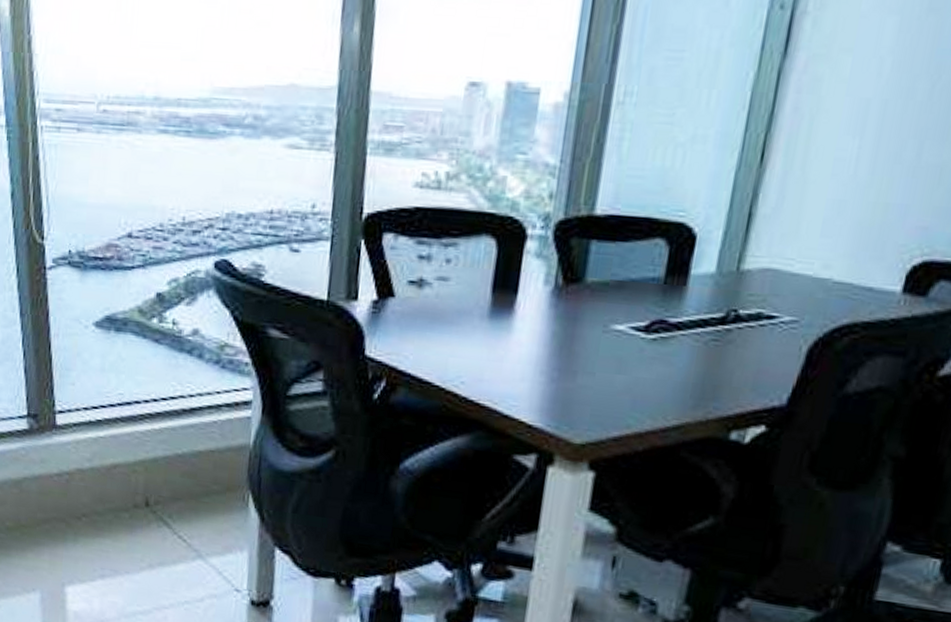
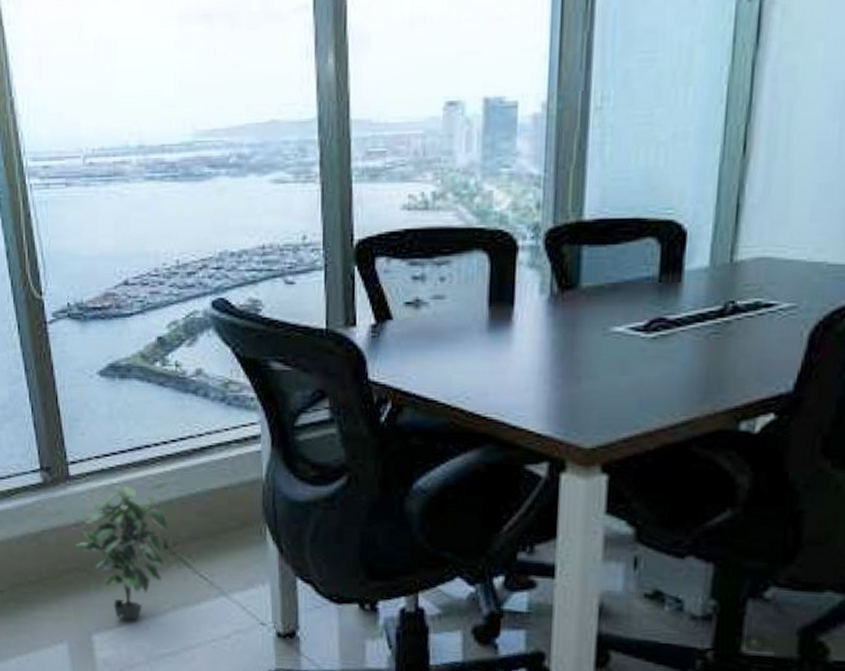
potted plant: none [56,438,156,575] -> present [76,481,170,621]

